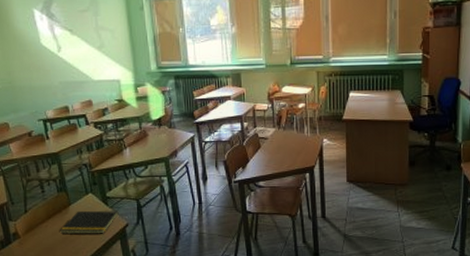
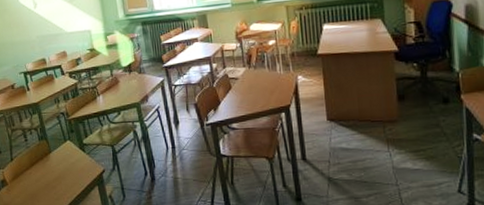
notepad: present [60,210,119,234] -> none [42,157,96,181]

